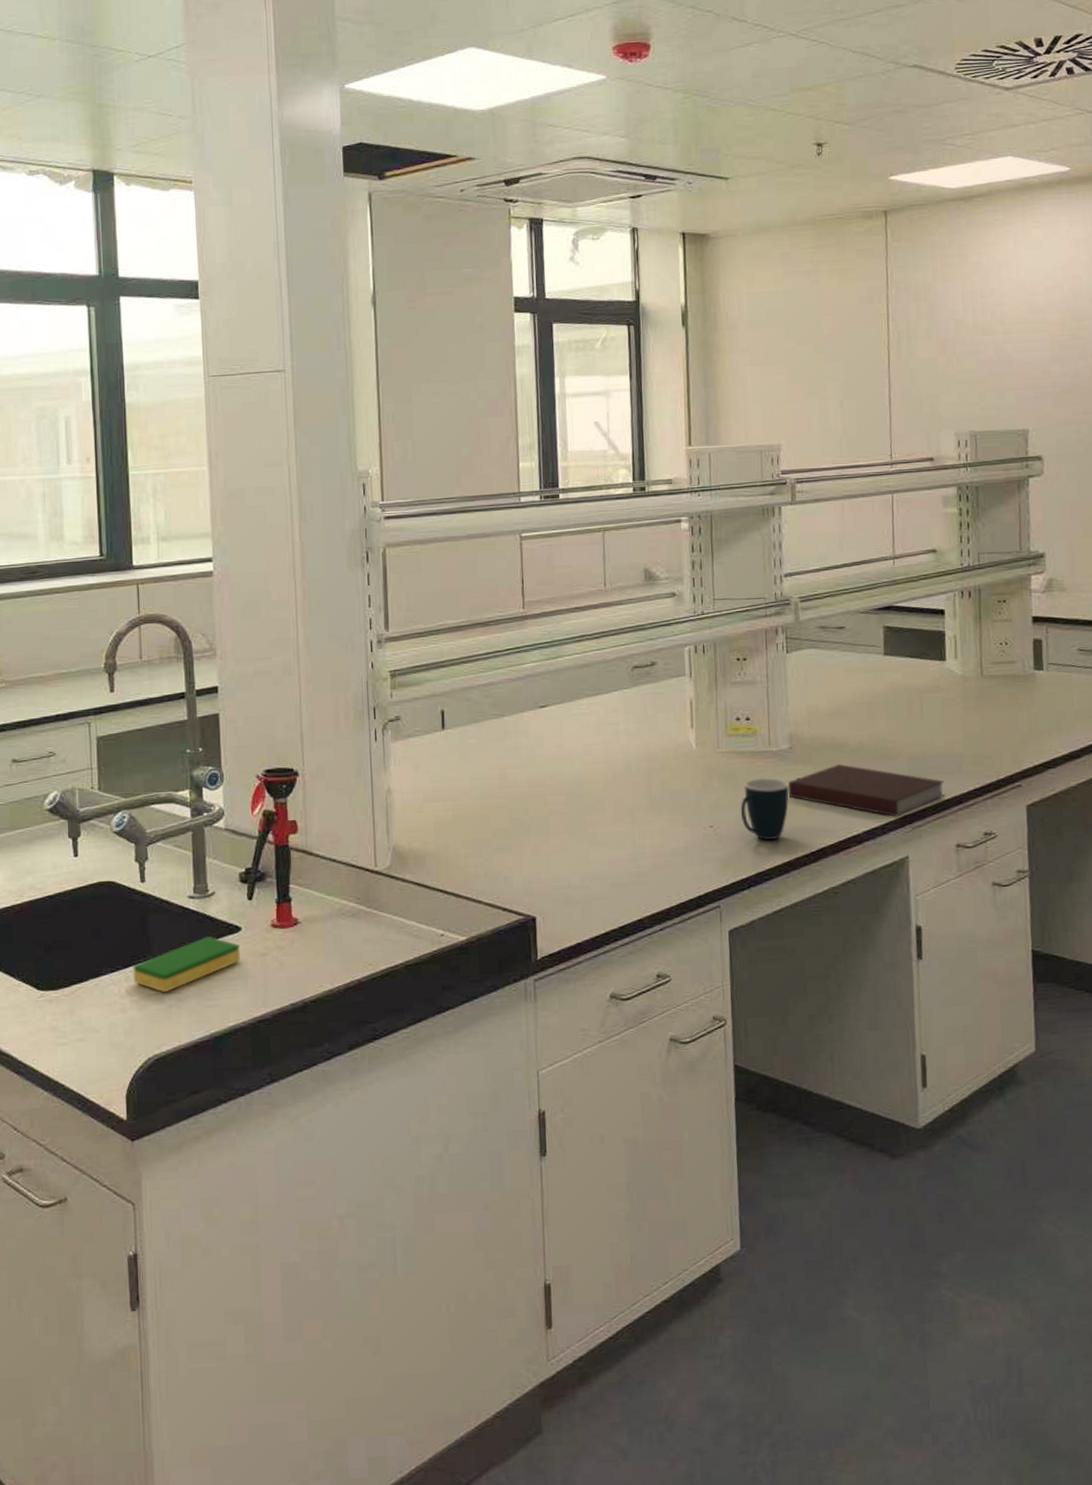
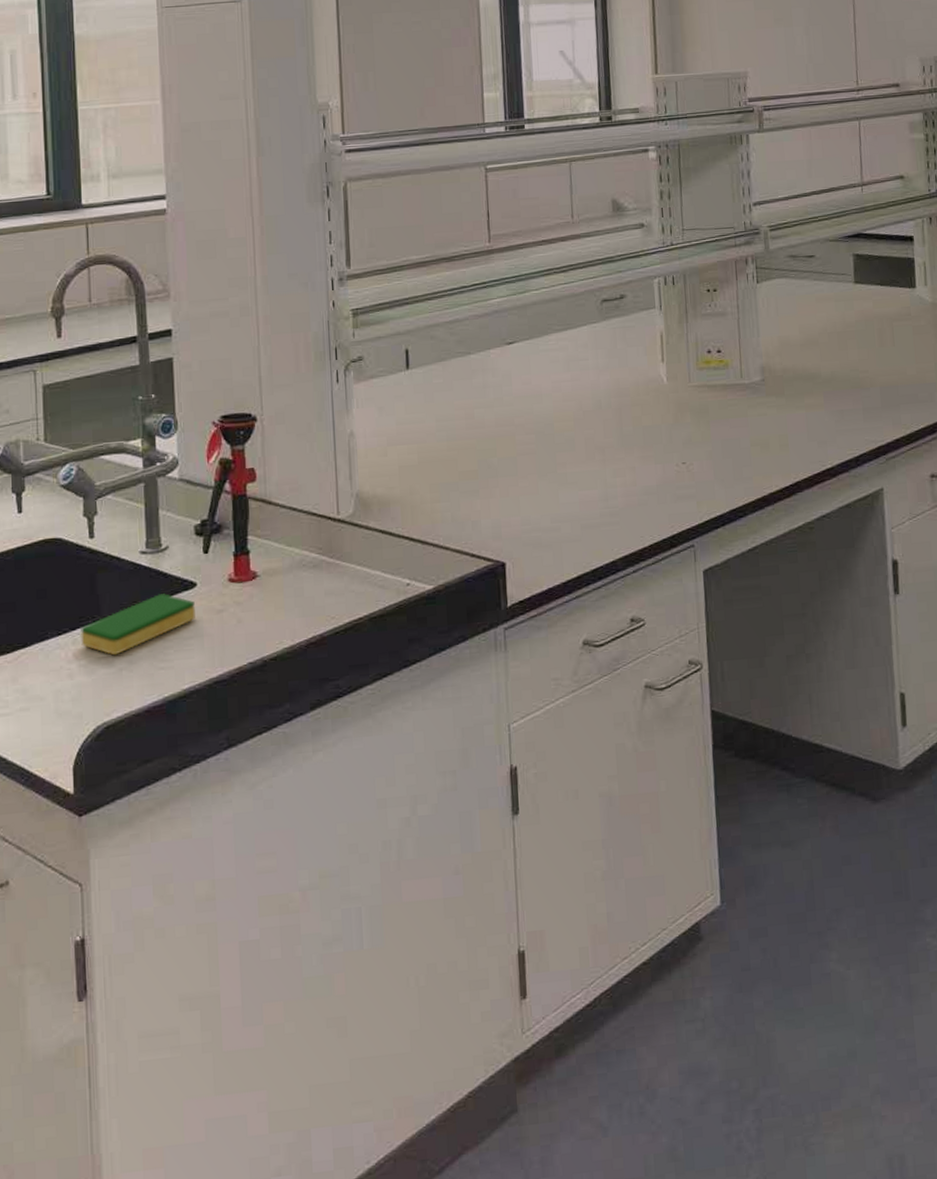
mug: present [740,777,789,840] -> none [713,411,762,476]
notebook: present [787,763,945,817] -> none [760,395,919,448]

